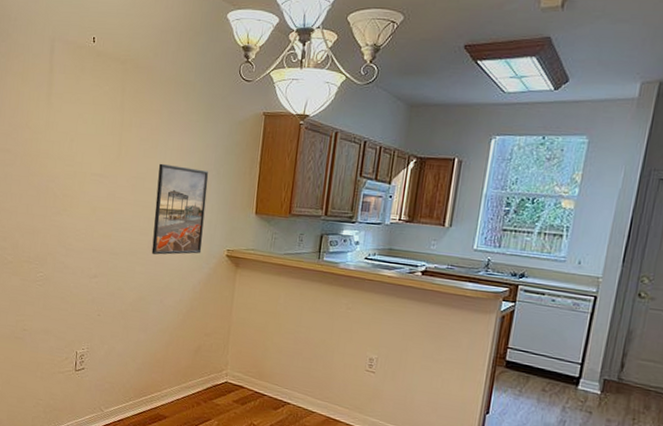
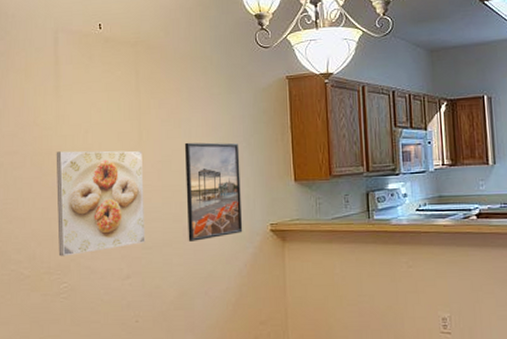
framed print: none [38,155,120,250] -> present [56,150,145,257]

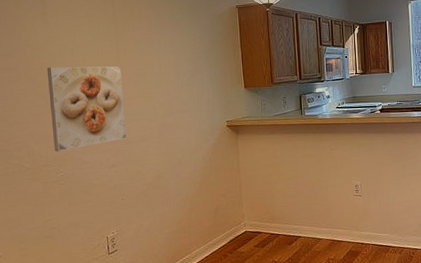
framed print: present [185,142,243,241] -> none [156,58,205,136]

